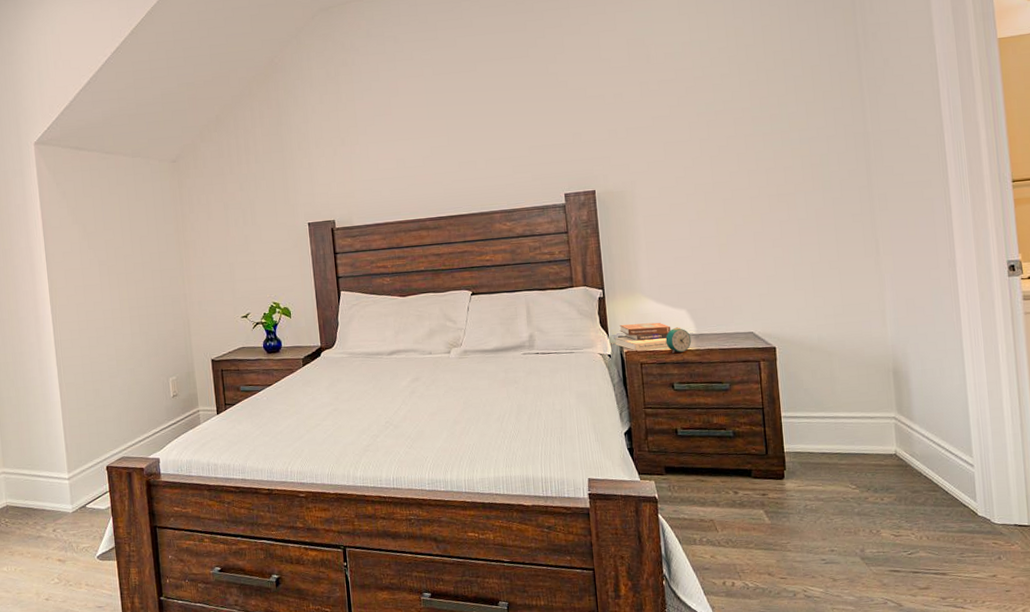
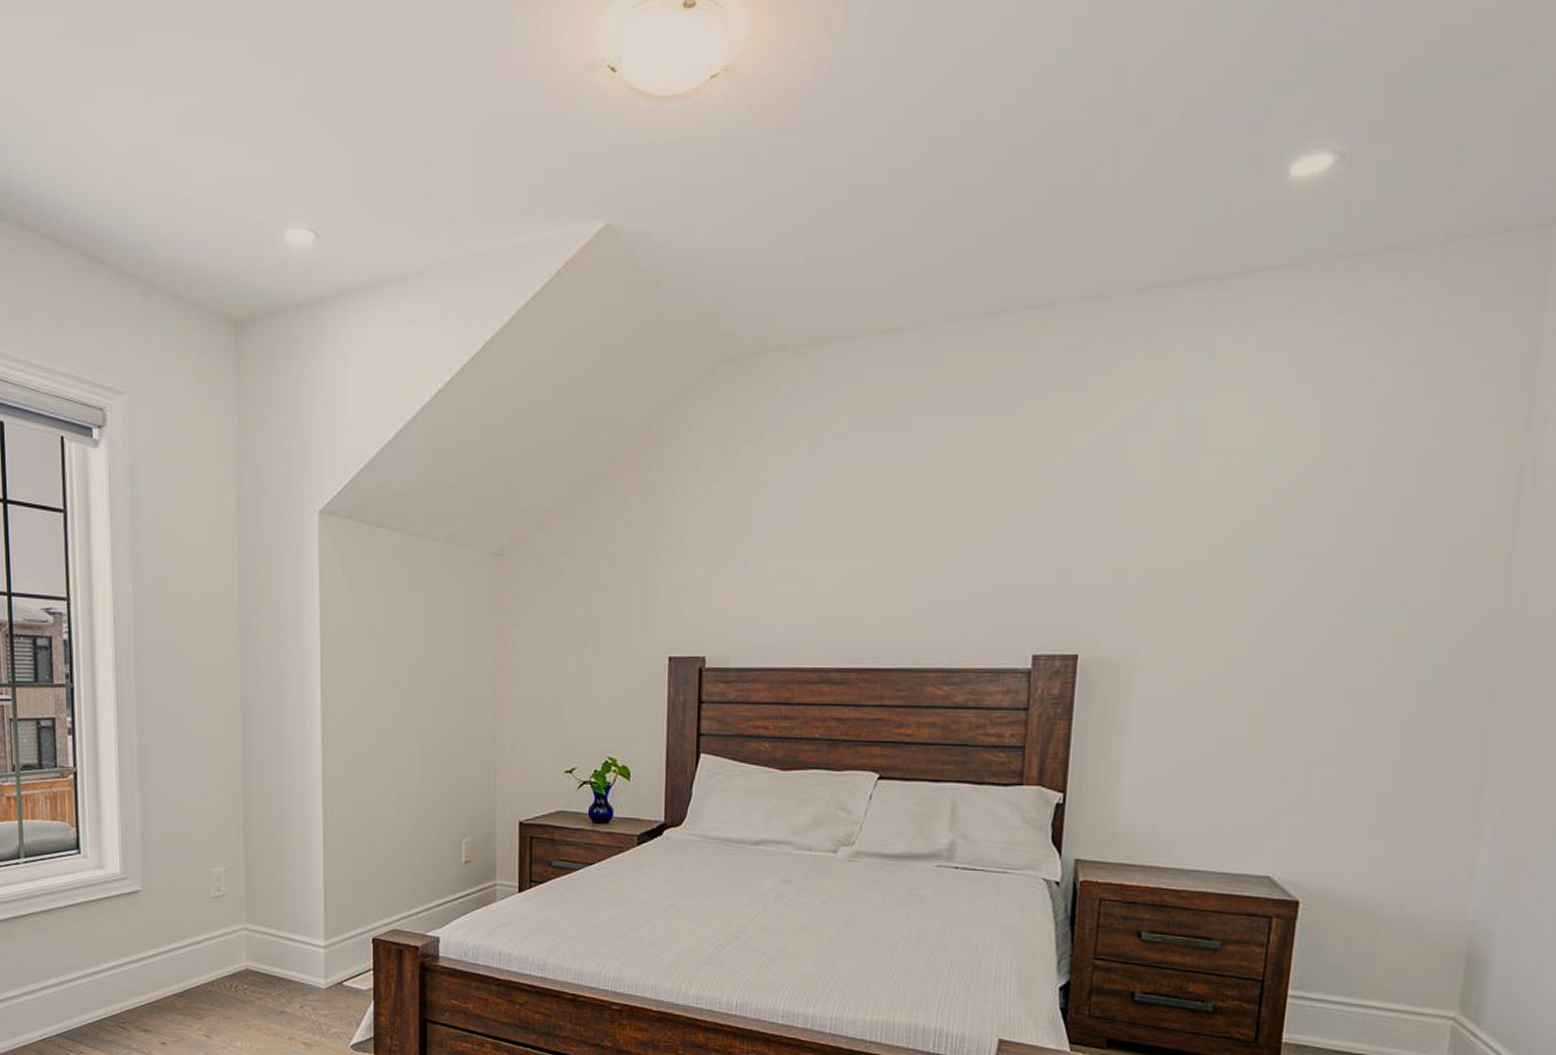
books: present [615,322,671,351] -> none [1068,843,1153,883]
alarm clock: present [665,327,692,353] -> none [1141,856,1179,892]

